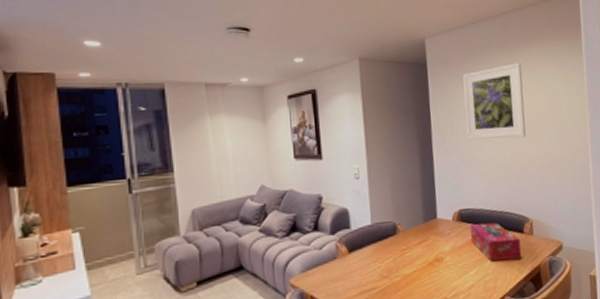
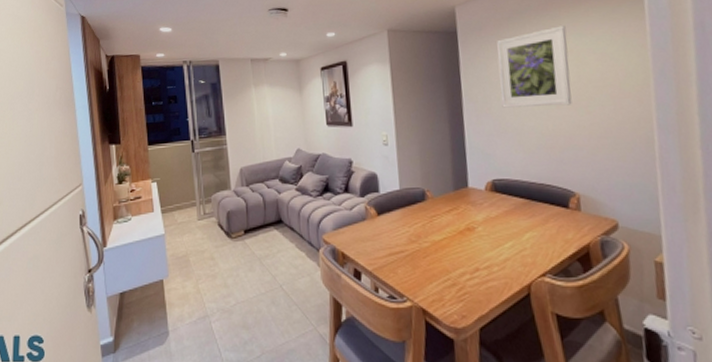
tissue box: present [470,222,522,262] -> none [505,195,567,237]

